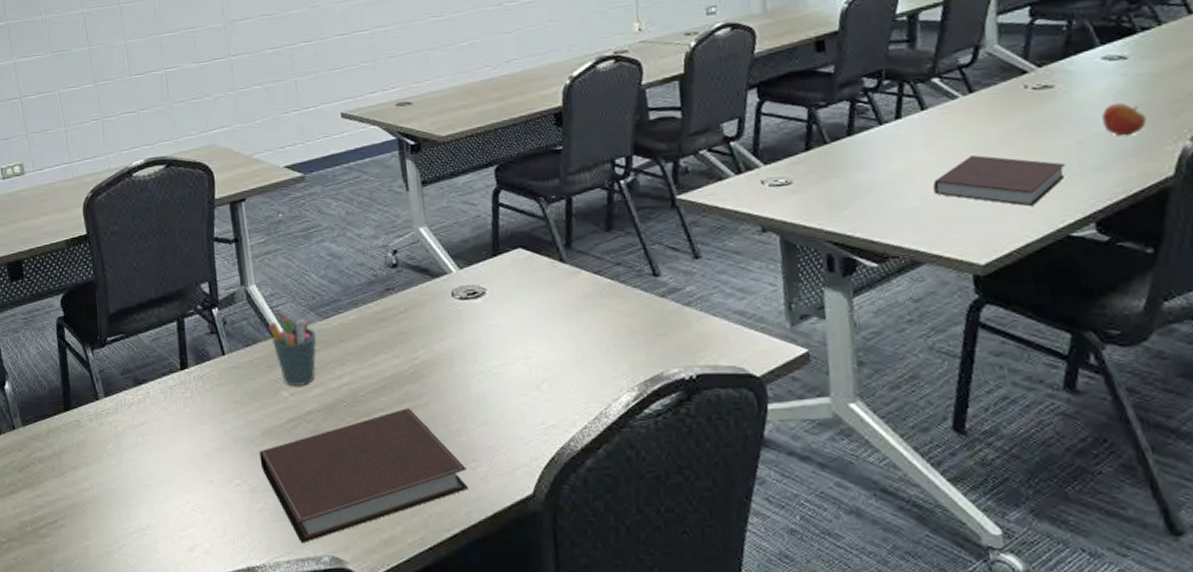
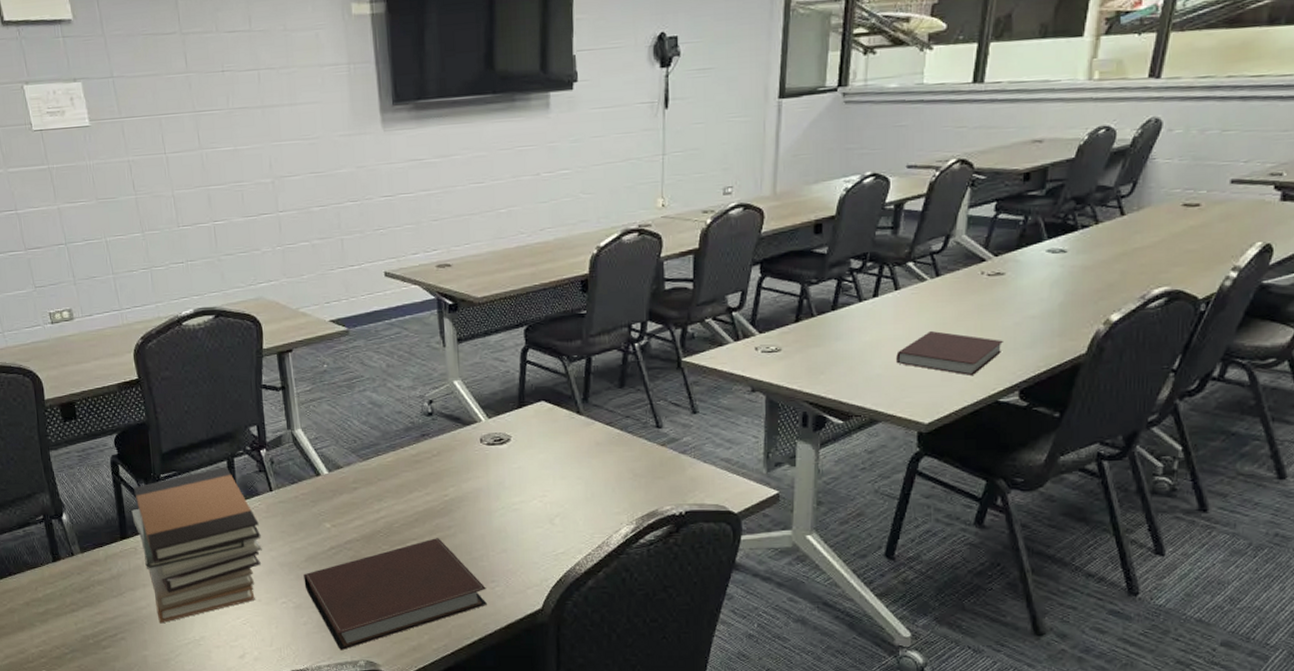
book stack: none [76,328,214,509] -> present [131,466,262,624]
pen holder: present [269,316,317,386] -> none [313,457,357,519]
apple: present [1102,102,1147,136] -> none [1039,290,1073,319]

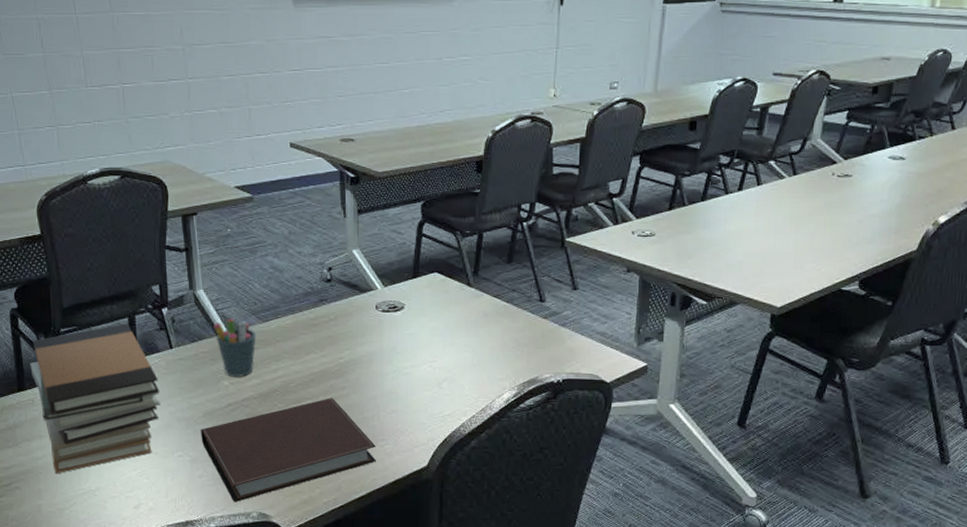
pen holder: none [313,457,357,519] -> present [214,318,256,377]
notebook: present [896,330,1004,375] -> none [755,223,849,265]

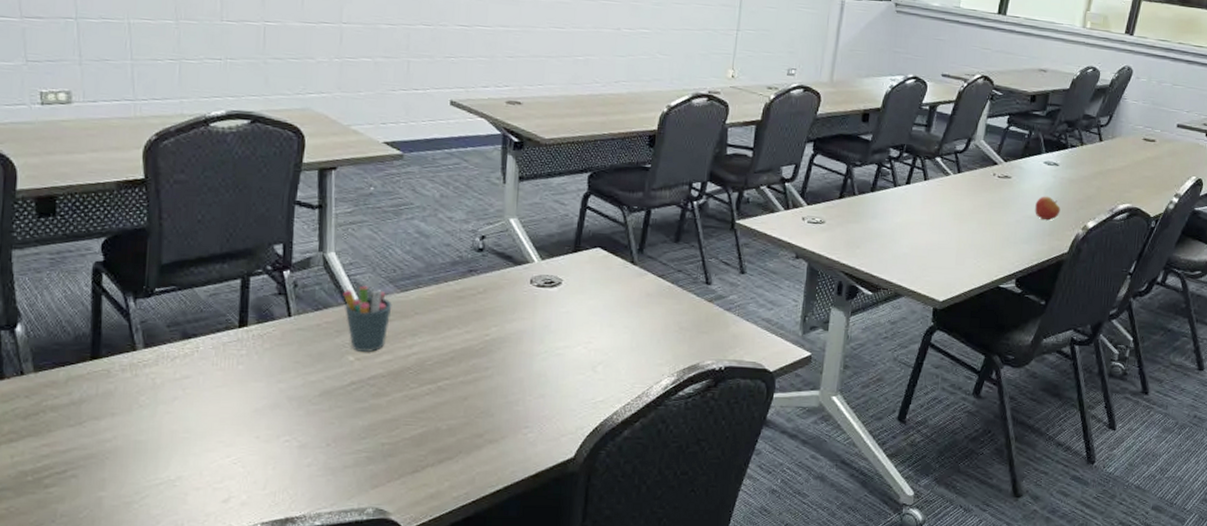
book stack: present [30,323,160,474] -> none [110,285,270,460]
notebook: present [201,398,376,503] -> none [314,379,518,497]
apple: none [879,192,908,218] -> present [1035,196,1061,221]

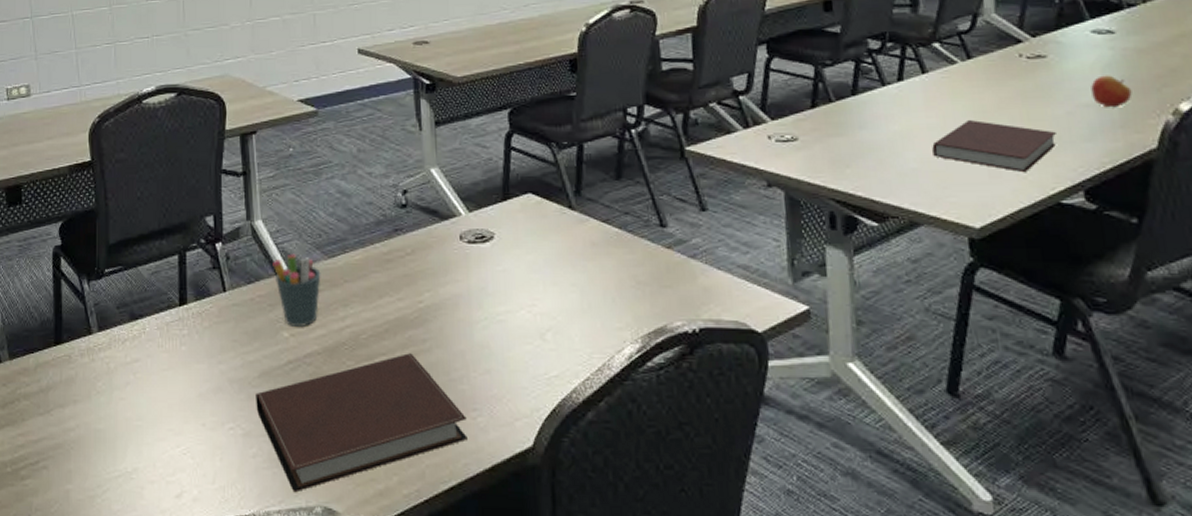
notebook: none [314,379,518,497] -> present [256,353,468,493]
notebook: none [920,219,1007,262] -> present [932,119,1058,172]

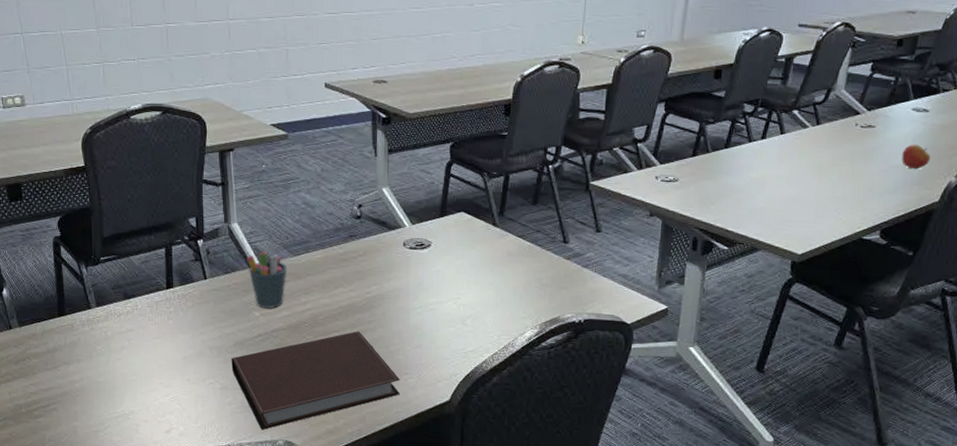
notebook: present [932,119,1058,172] -> none [777,172,871,214]

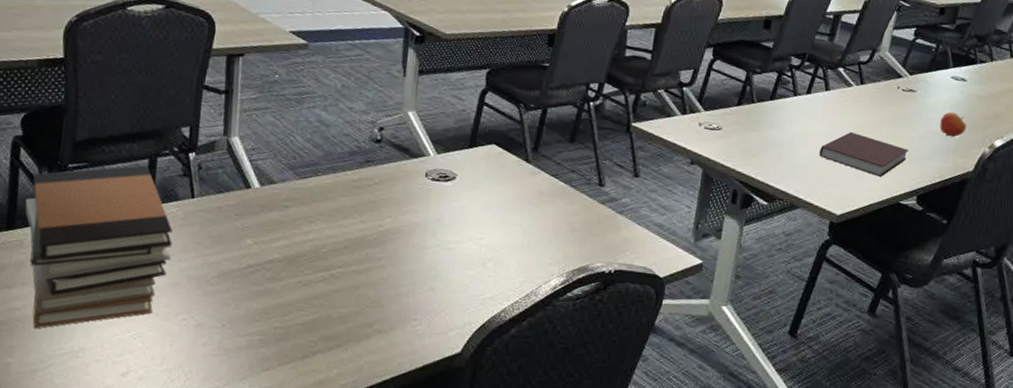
book stack: none [70,254,193,397] -> present [25,165,173,329]
notebook: present [231,331,400,430] -> none [211,268,407,378]
pen holder: present [247,251,287,308] -> none [244,171,291,236]
notebook: none [777,172,871,214] -> present [819,131,910,177]

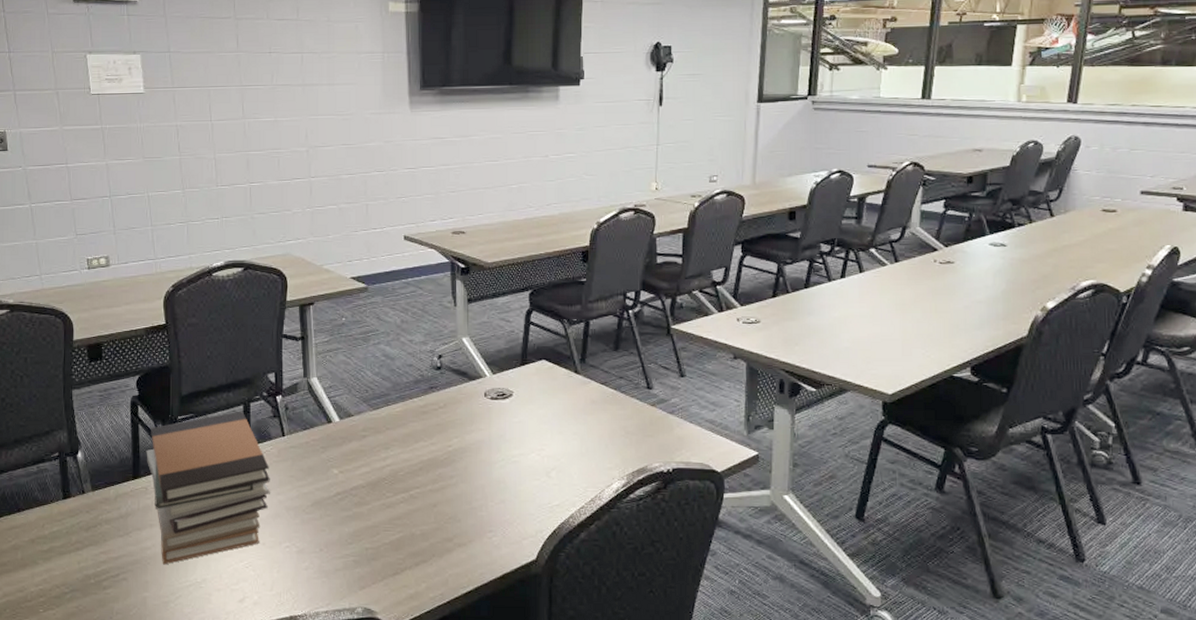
notebook: present [819,131,910,177] -> none [862,310,956,351]
apple: present [939,112,967,137] -> none [984,279,1014,304]

